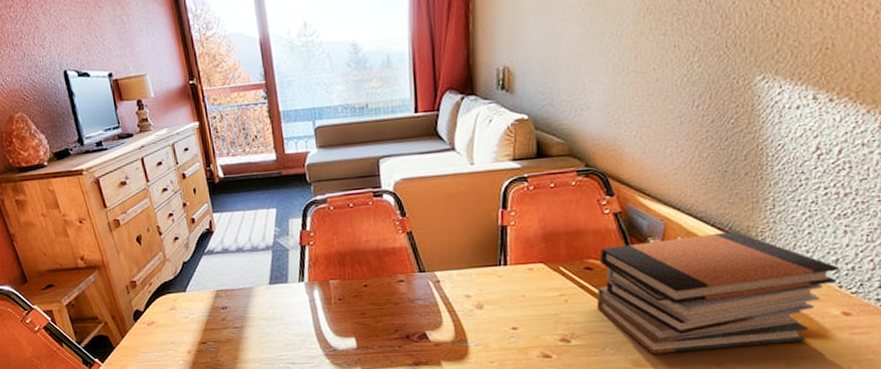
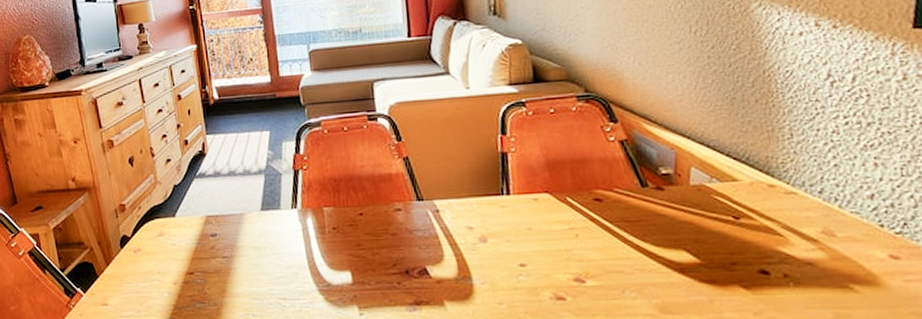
book stack: present [596,231,839,354] -> none [609,162,877,299]

